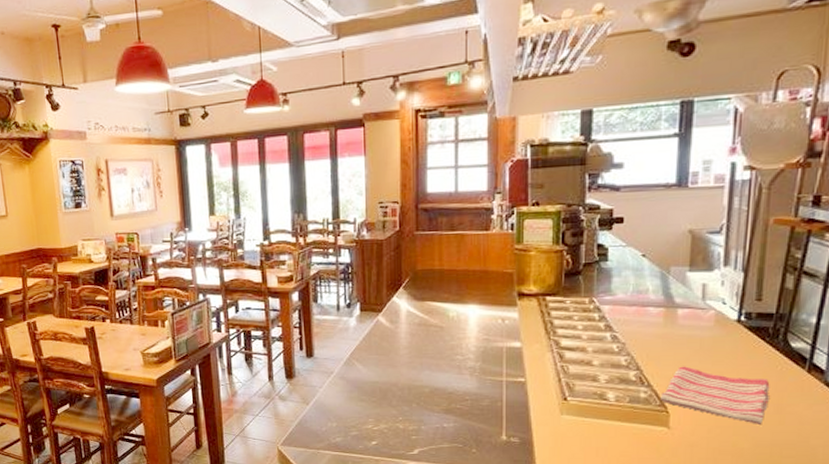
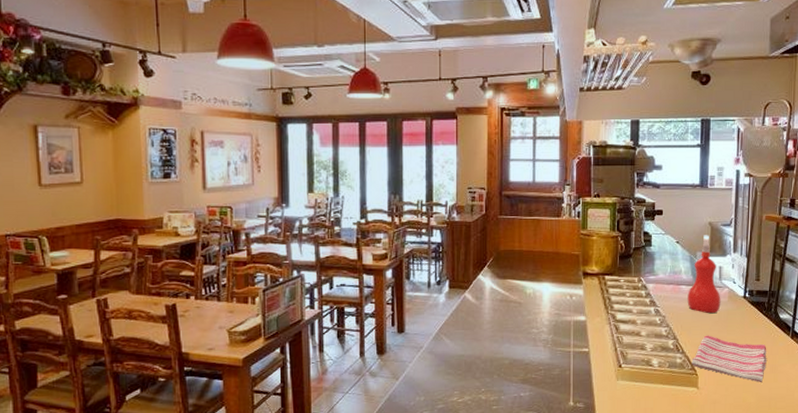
spray bottle: none [656,245,704,340] -> present [687,235,721,313]

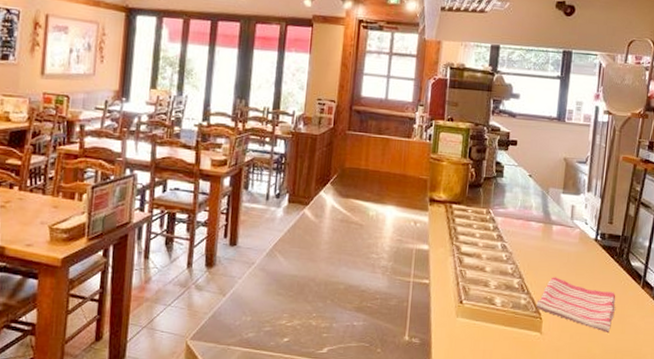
spray bottle: present [687,235,721,313] -> none [536,170,572,254]

